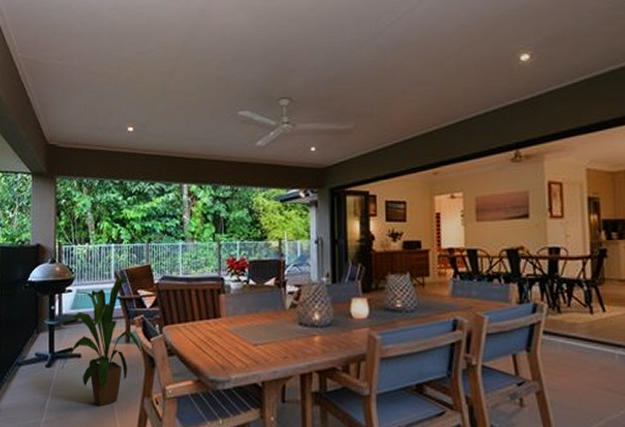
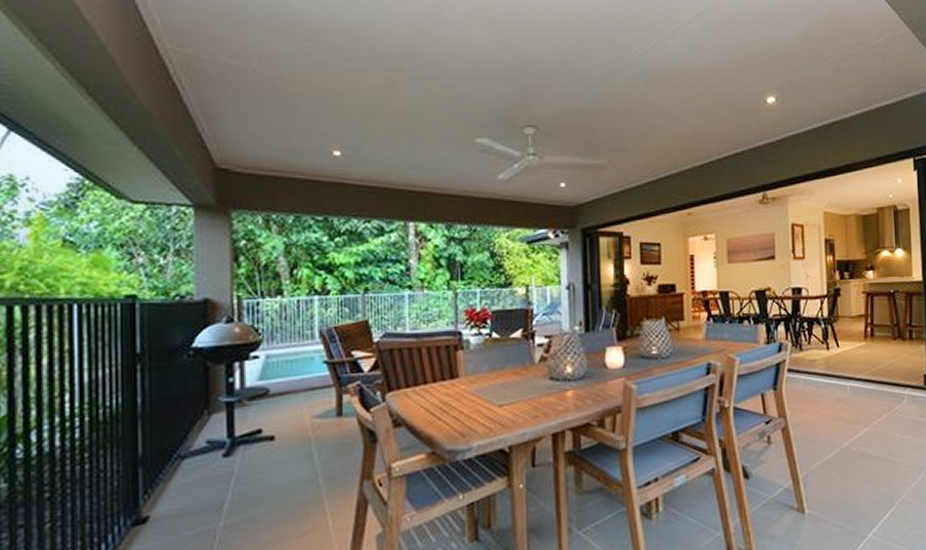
house plant: present [52,276,144,407] -> none [231,334,361,498]

